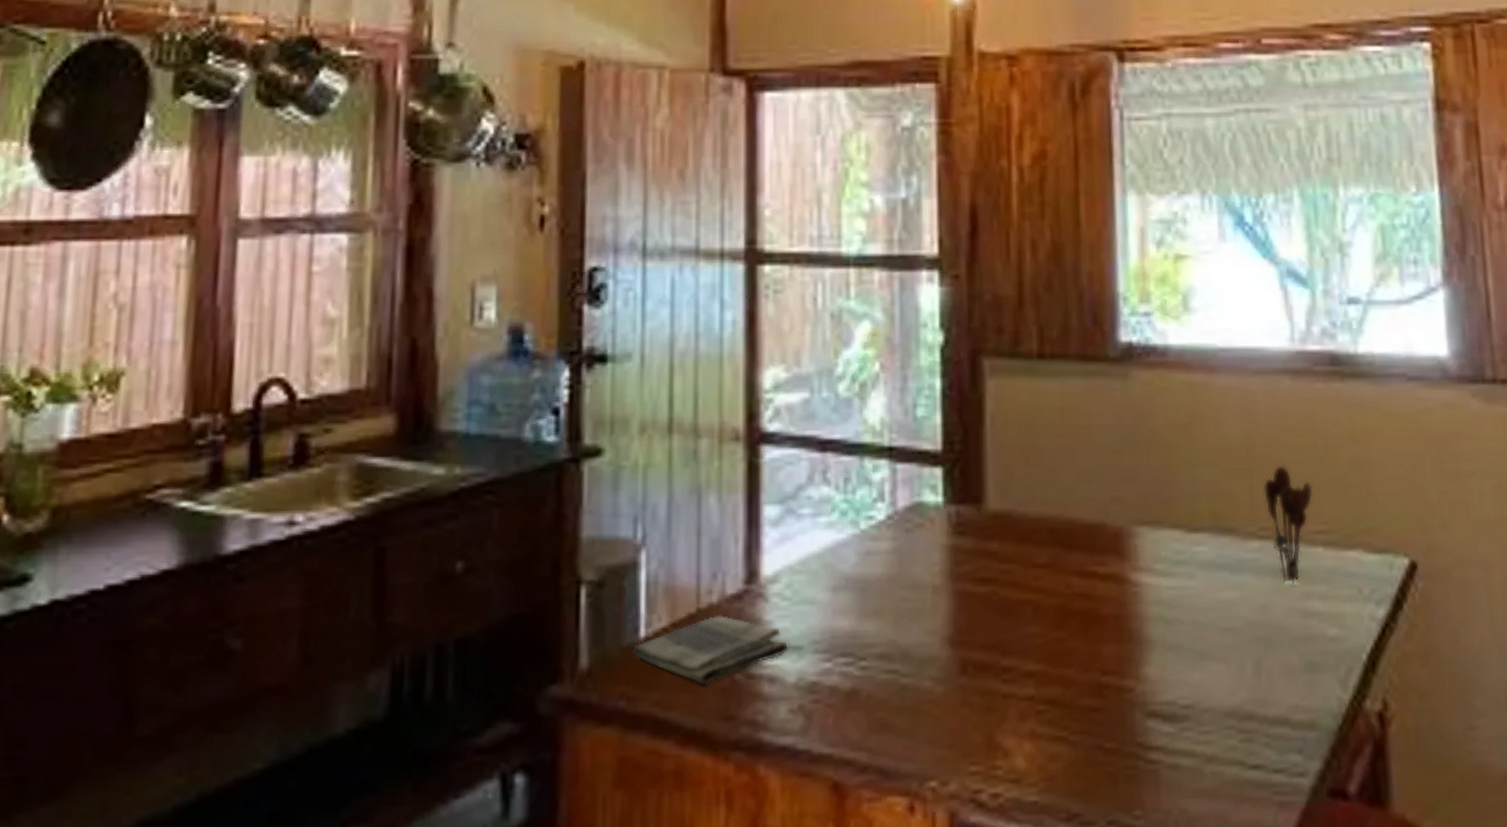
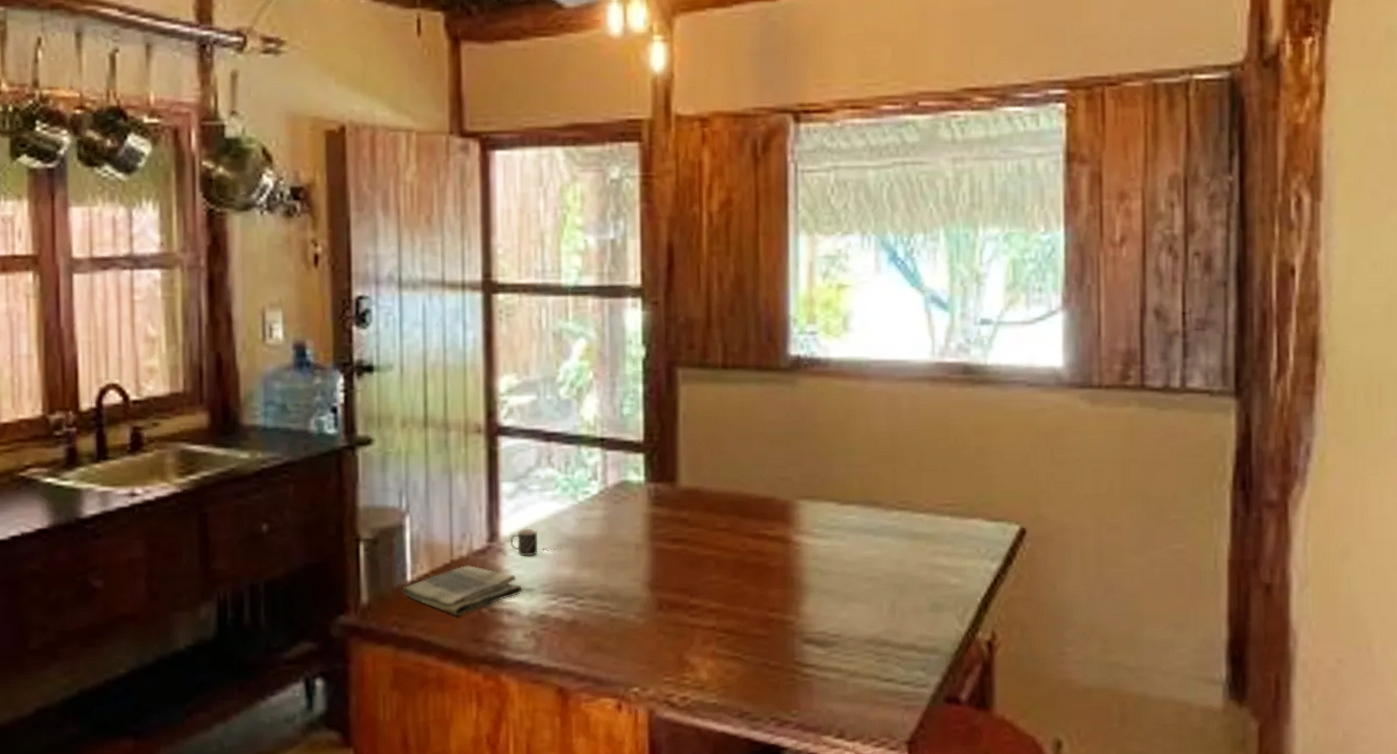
mug: none [774,565,839,603] -> present [511,528,562,557]
utensil holder: present [1263,465,1313,583] -> none [903,453,944,544]

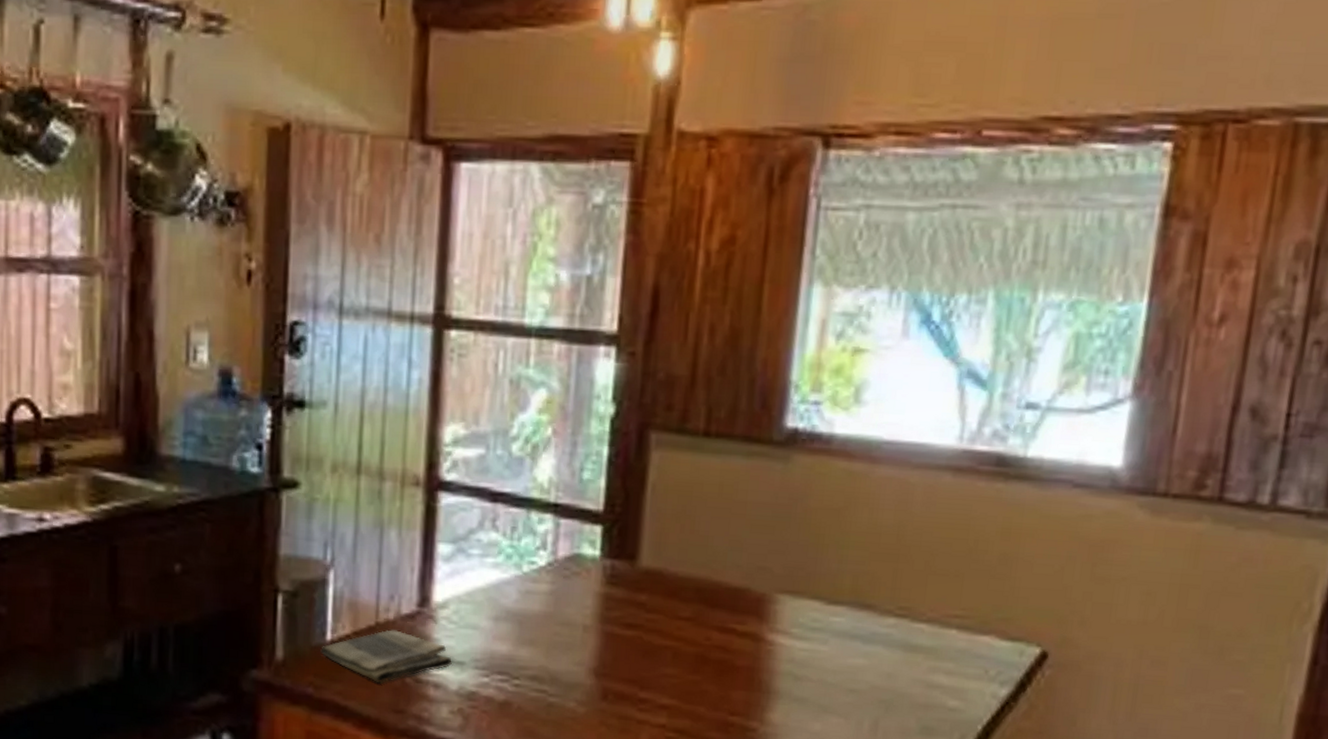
mug: present [511,528,562,557] -> none [443,595,500,628]

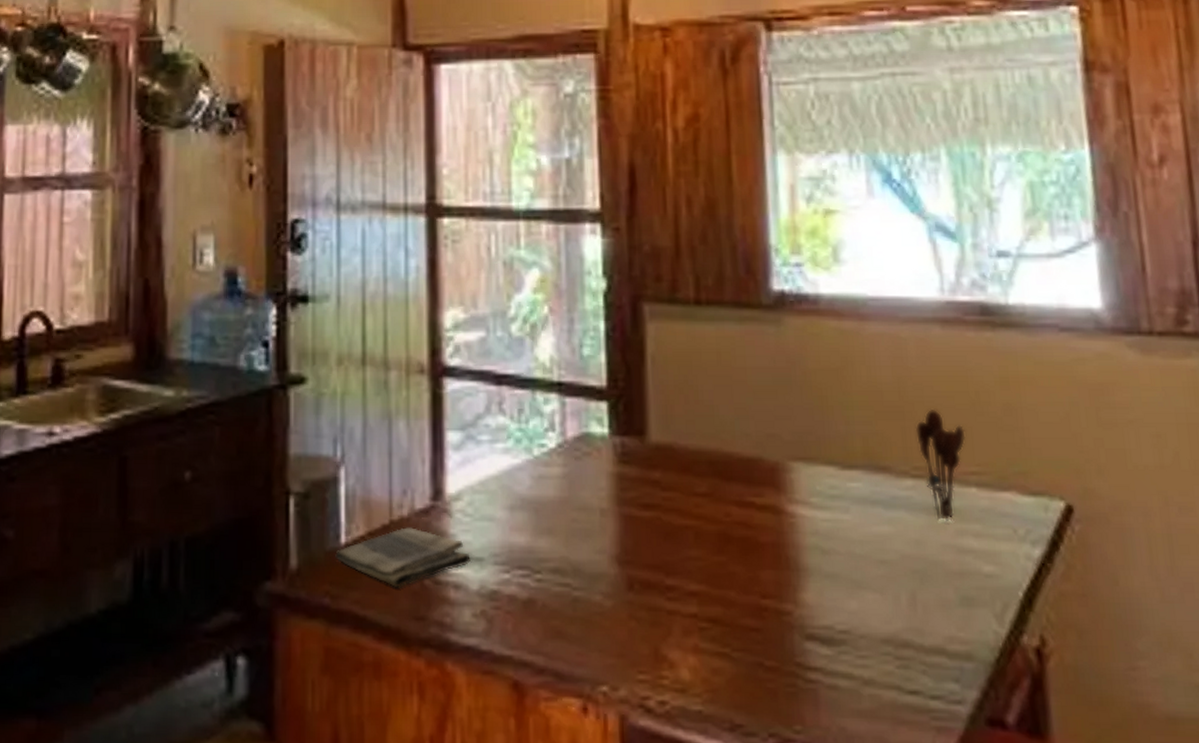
utensil holder: none [906,553,957,658] -> present [915,408,966,521]

